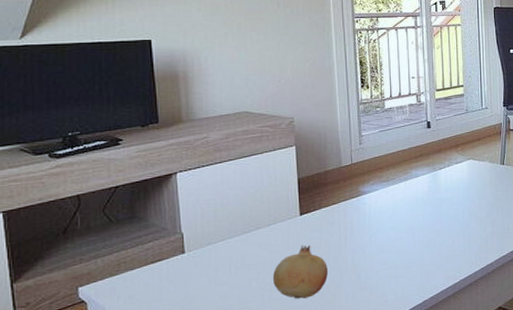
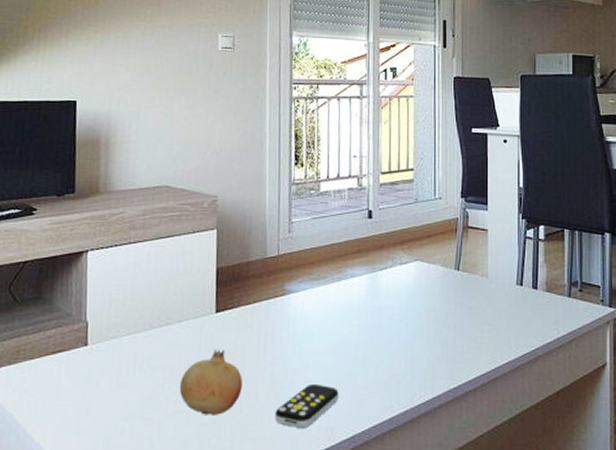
remote control: none [357,264,410,300] -> present [274,383,339,428]

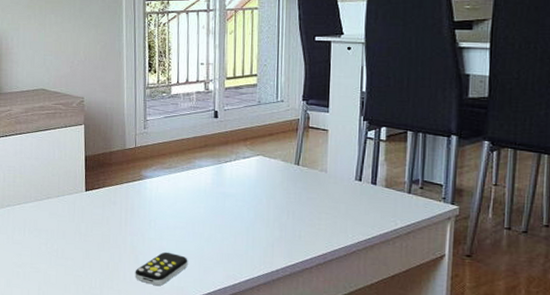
fruit: present [179,349,243,415] -> none [59,219,109,270]

